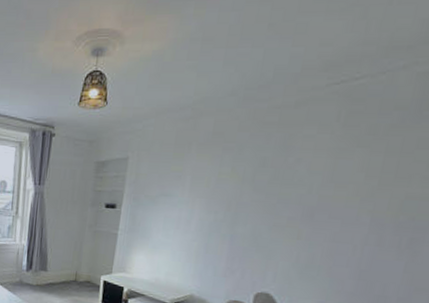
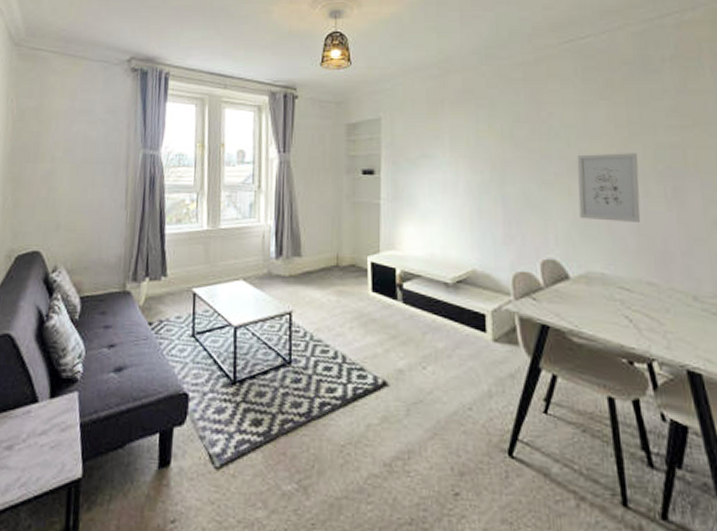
wall art: none [302,201,381,268] -> present [577,153,641,222]

